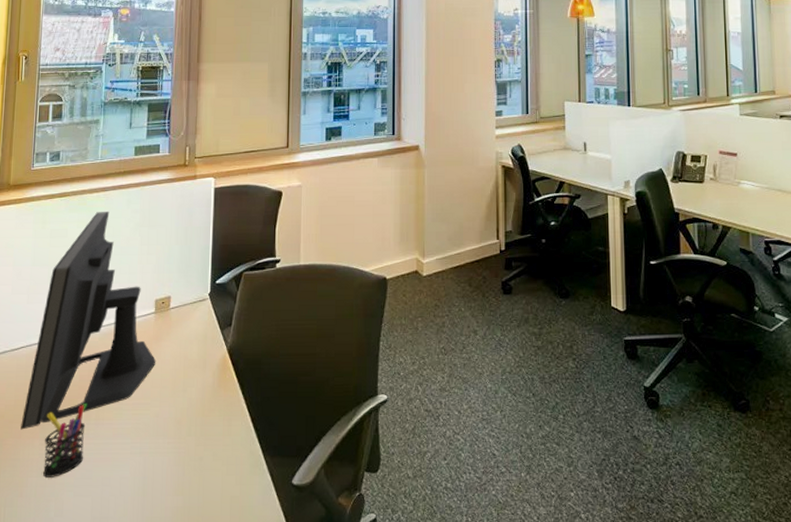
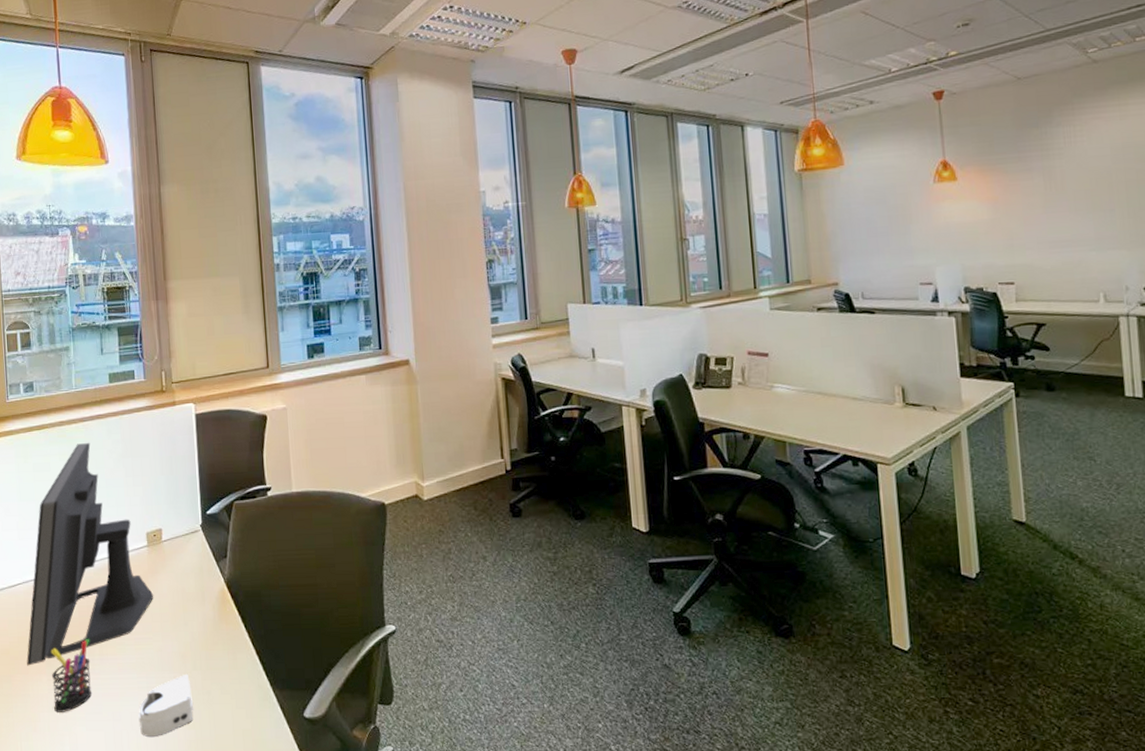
computer mouse: none [128,439,184,503] -> present [138,673,193,737]

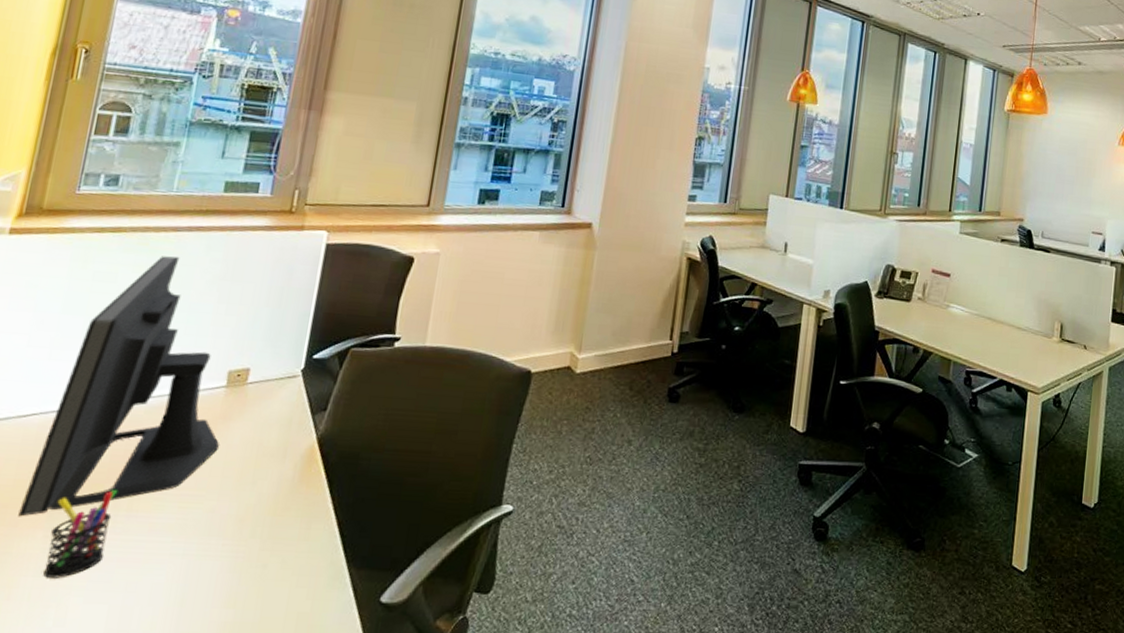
computer mouse: present [138,673,193,737] -> none [160,541,243,615]

